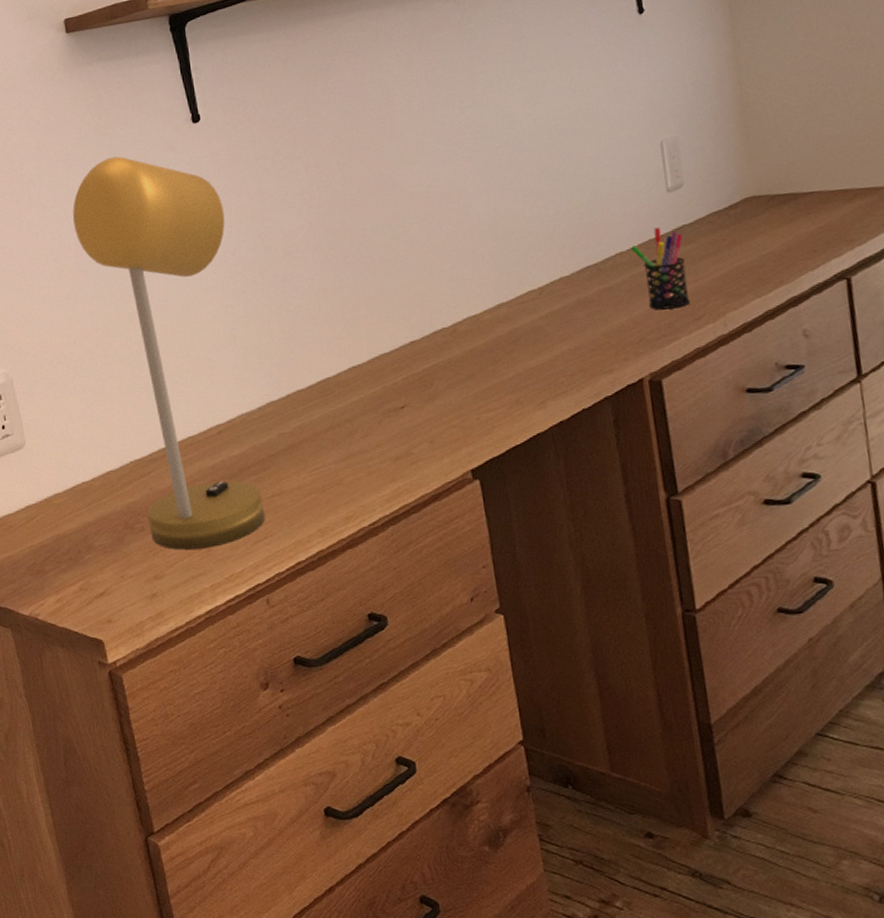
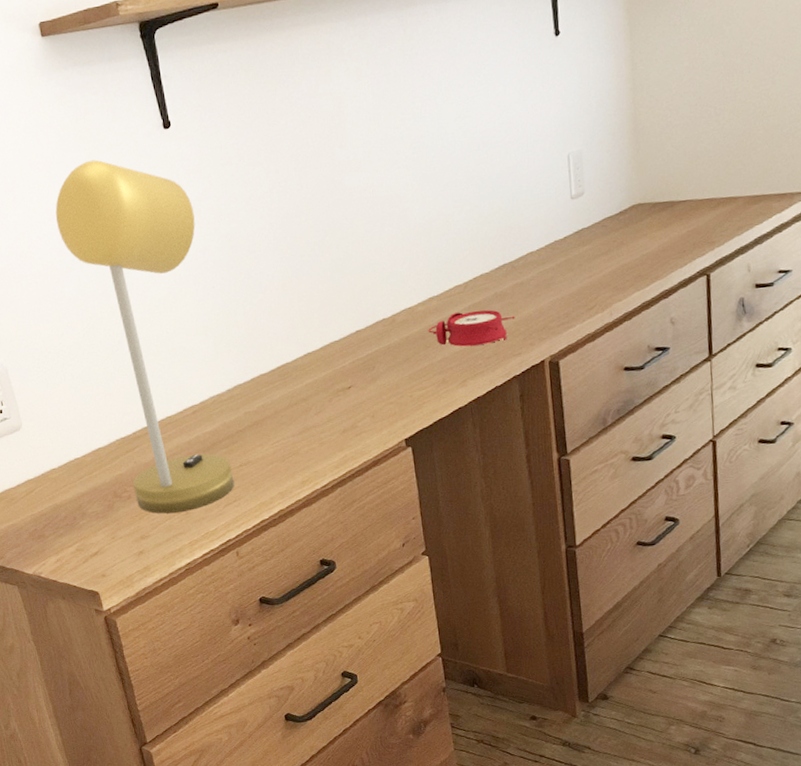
alarm clock: none [496,318,604,362] -> present [428,310,515,347]
pen holder: present [631,227,691,310] -> none [540,230,585,302]

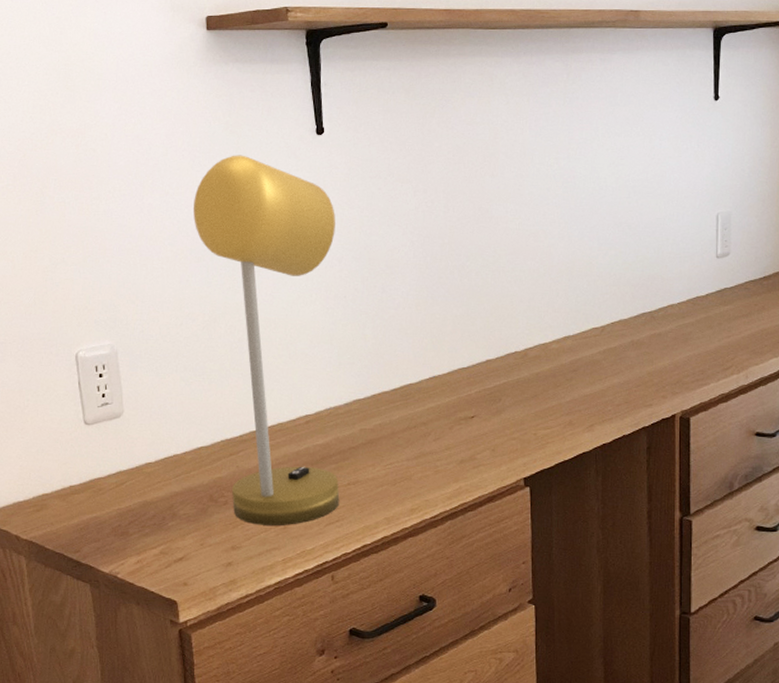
alarm clock: present [428,310,515,347] -> none [560,355,650,391]

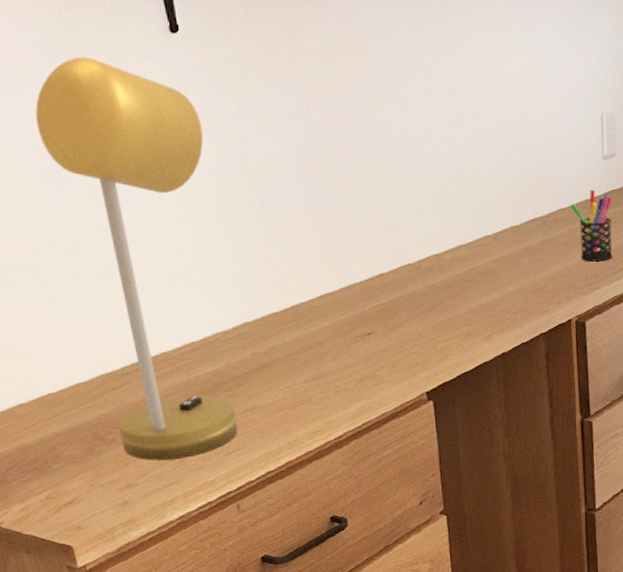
pen holder: none [681,286,724,358] -> present [571,189,613,262]

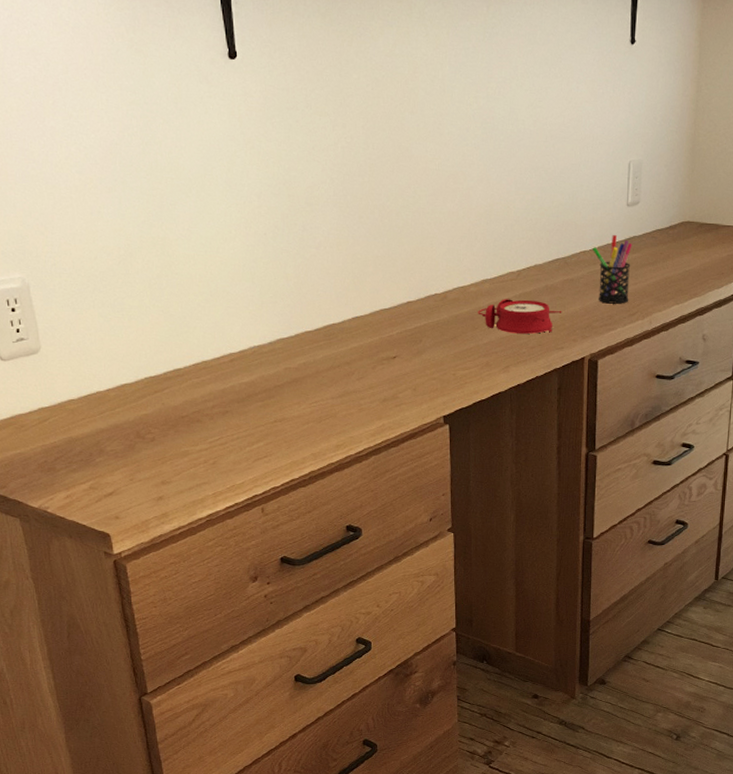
desk lamp: present [35,57,238,461] -> none [99,76,267,461]
alarm clock: none [454,264,544,300] -> present [478,299,562,334]

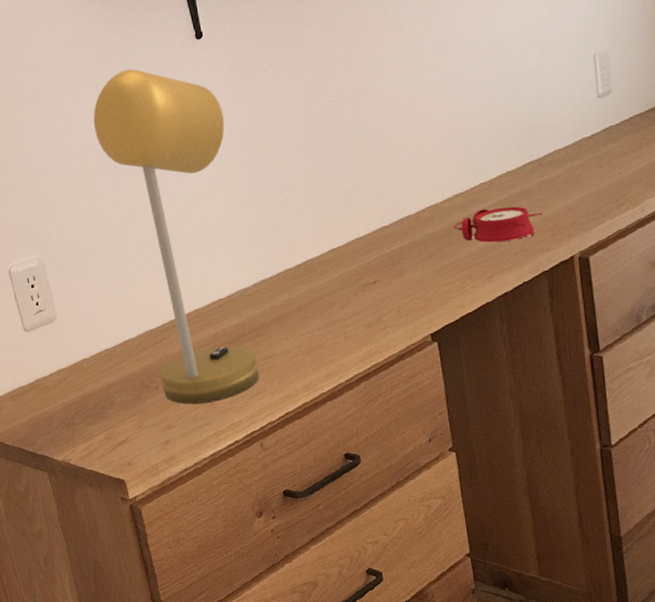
desk lamp: none [99,76,267,461] -> present [93,69,260,405]
pen holder: present [593,234,633,304] -> none [567,127,615,198]

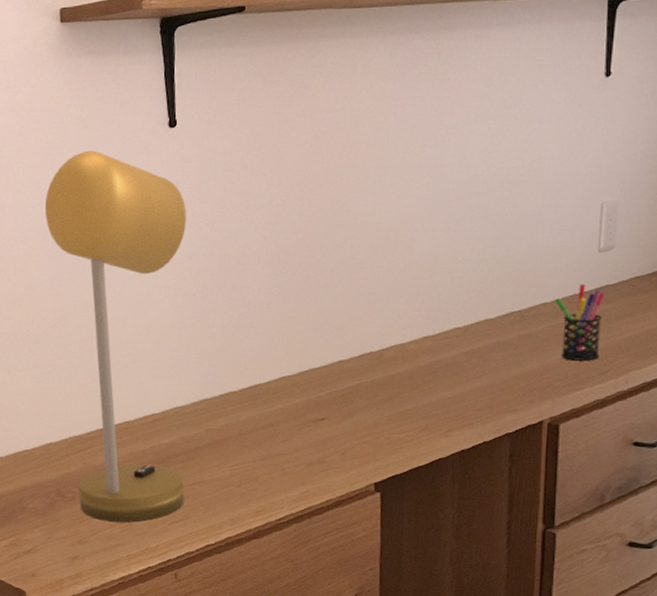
alarm clock: present [453,206,543,243] -> none [417,357,517,395]
pen holder: none [567,127,615,198] -> present [555,283,605,361]

